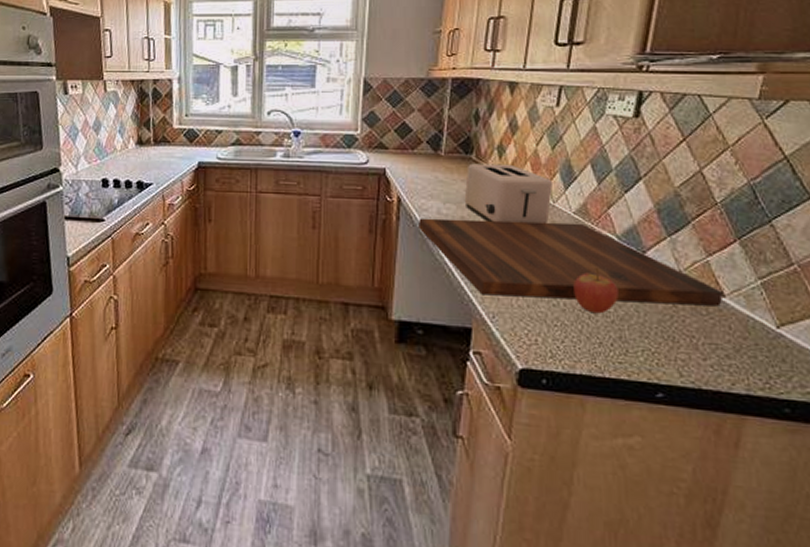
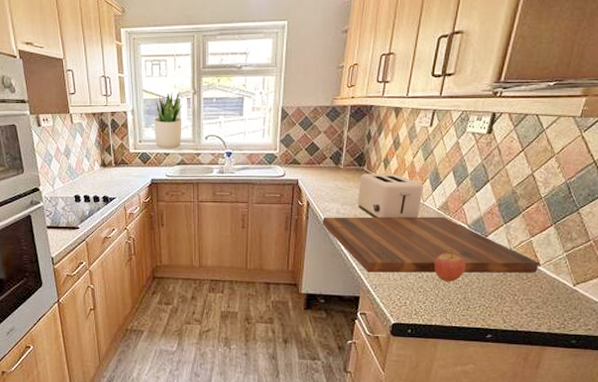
planter: none [204,56,240,125] -> present [154,91,182,149]

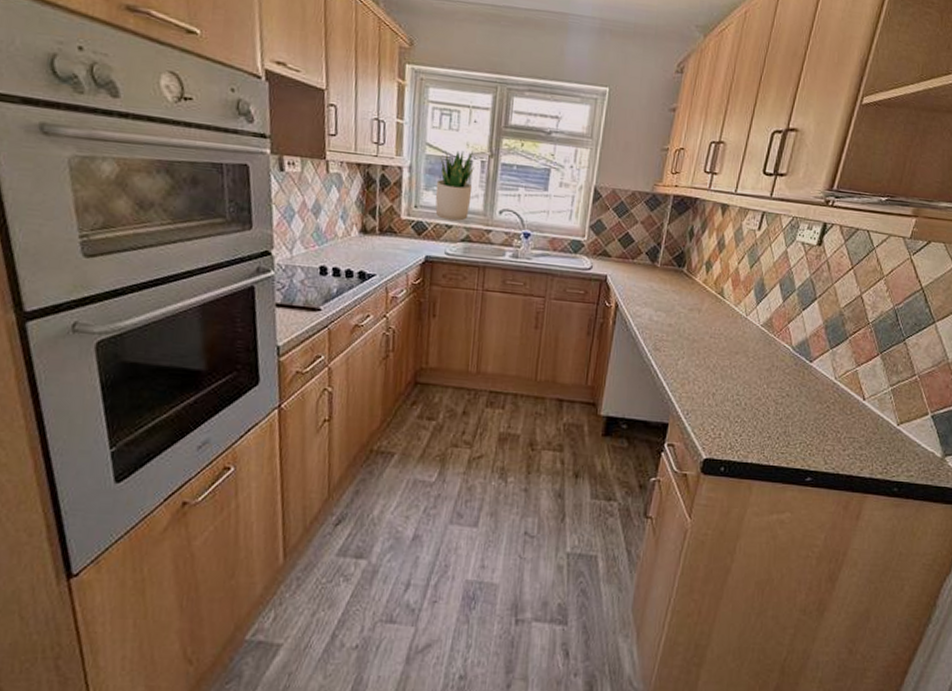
cutting board: present [323,216,539,273] -> none [632,323,864,408]
toaster: present [357,173,424,218] -> none [673,276,748,334]
fruit: present [434,249,466,282] -> none [754,374,788,413]

